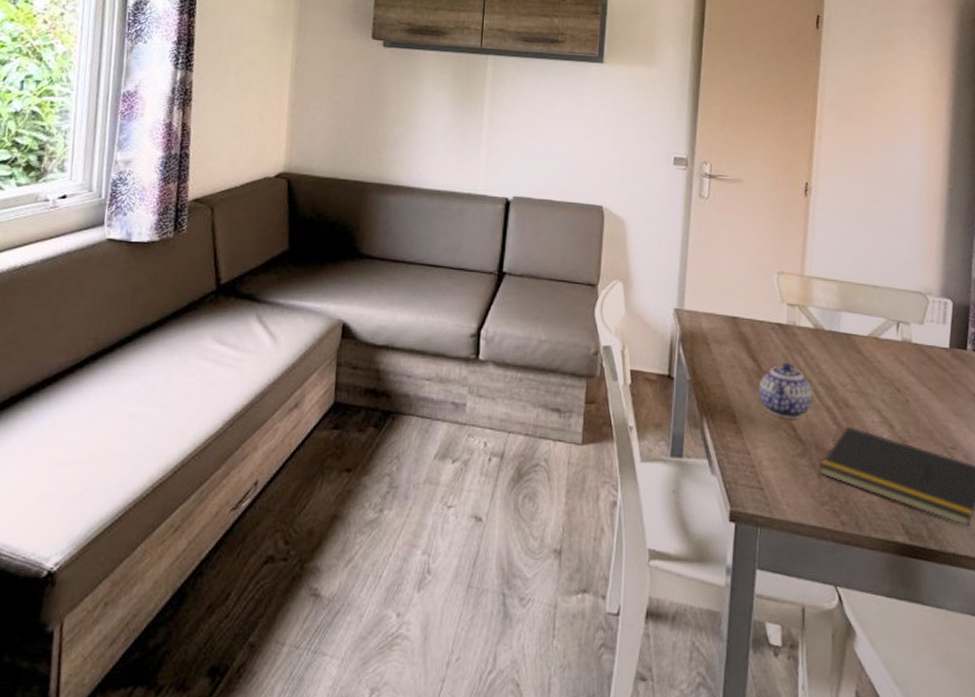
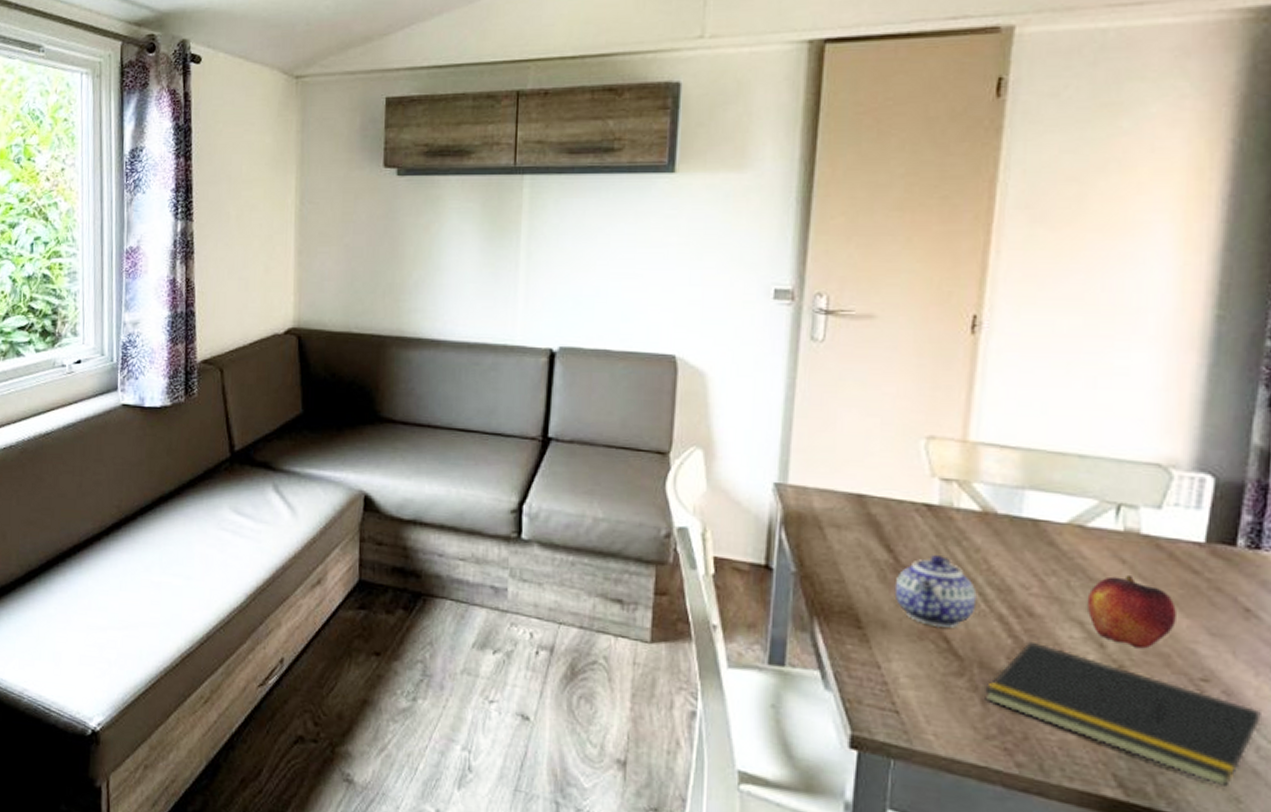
fruit: none [881,372,935,428] -> present [1086,574,1176,649]

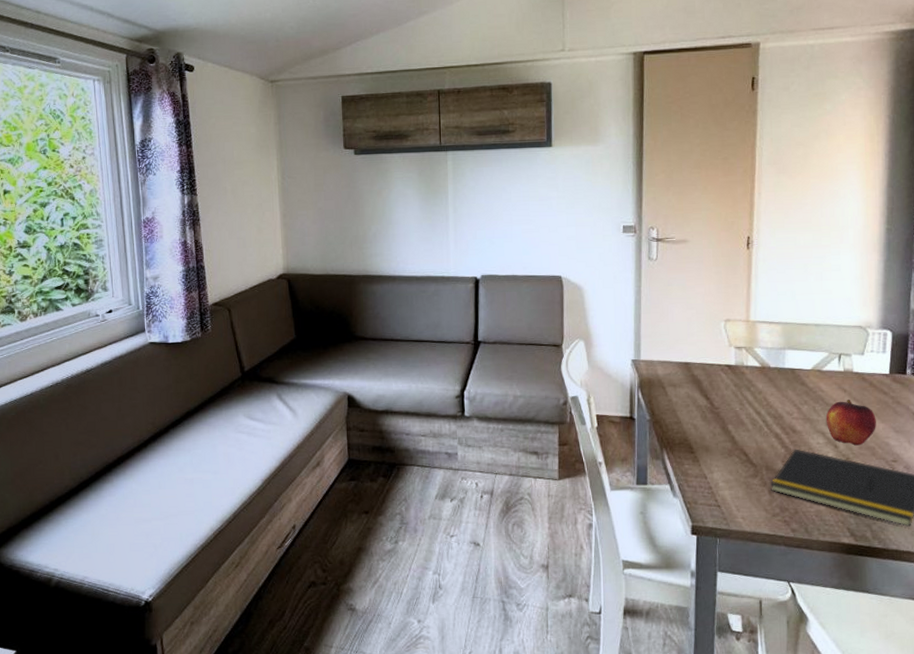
teapot: present [894,555,977,628] -> none [712,399,762,447]

